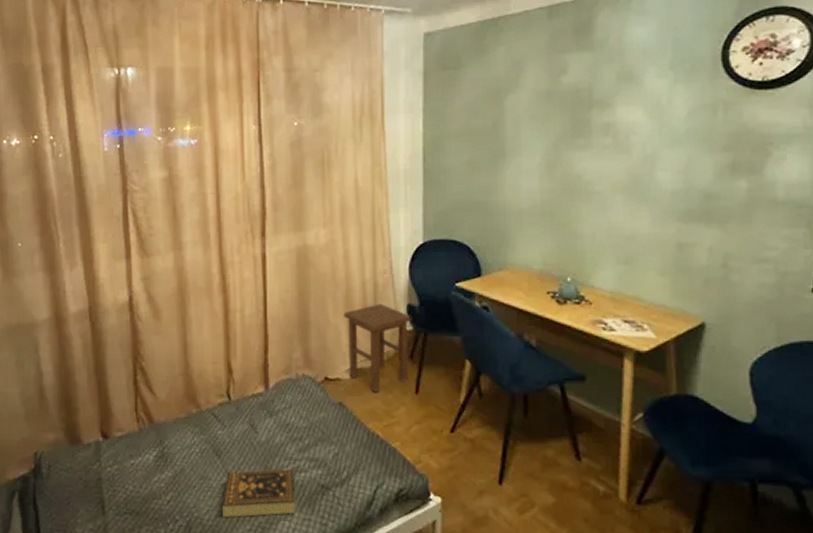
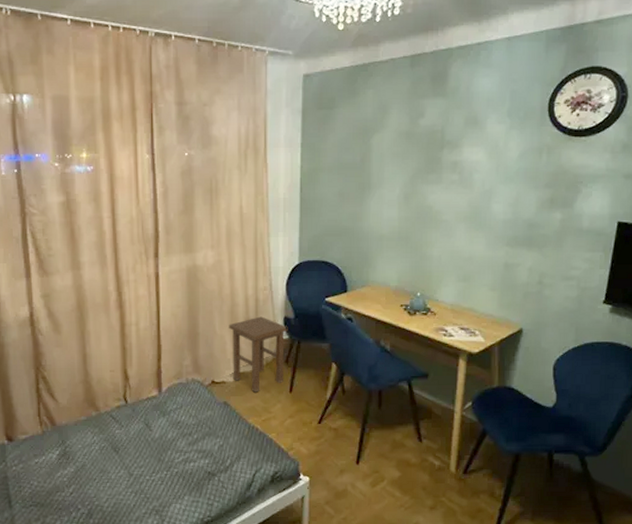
book: present [222,469,296,518] -> none [120,460,186,505]

